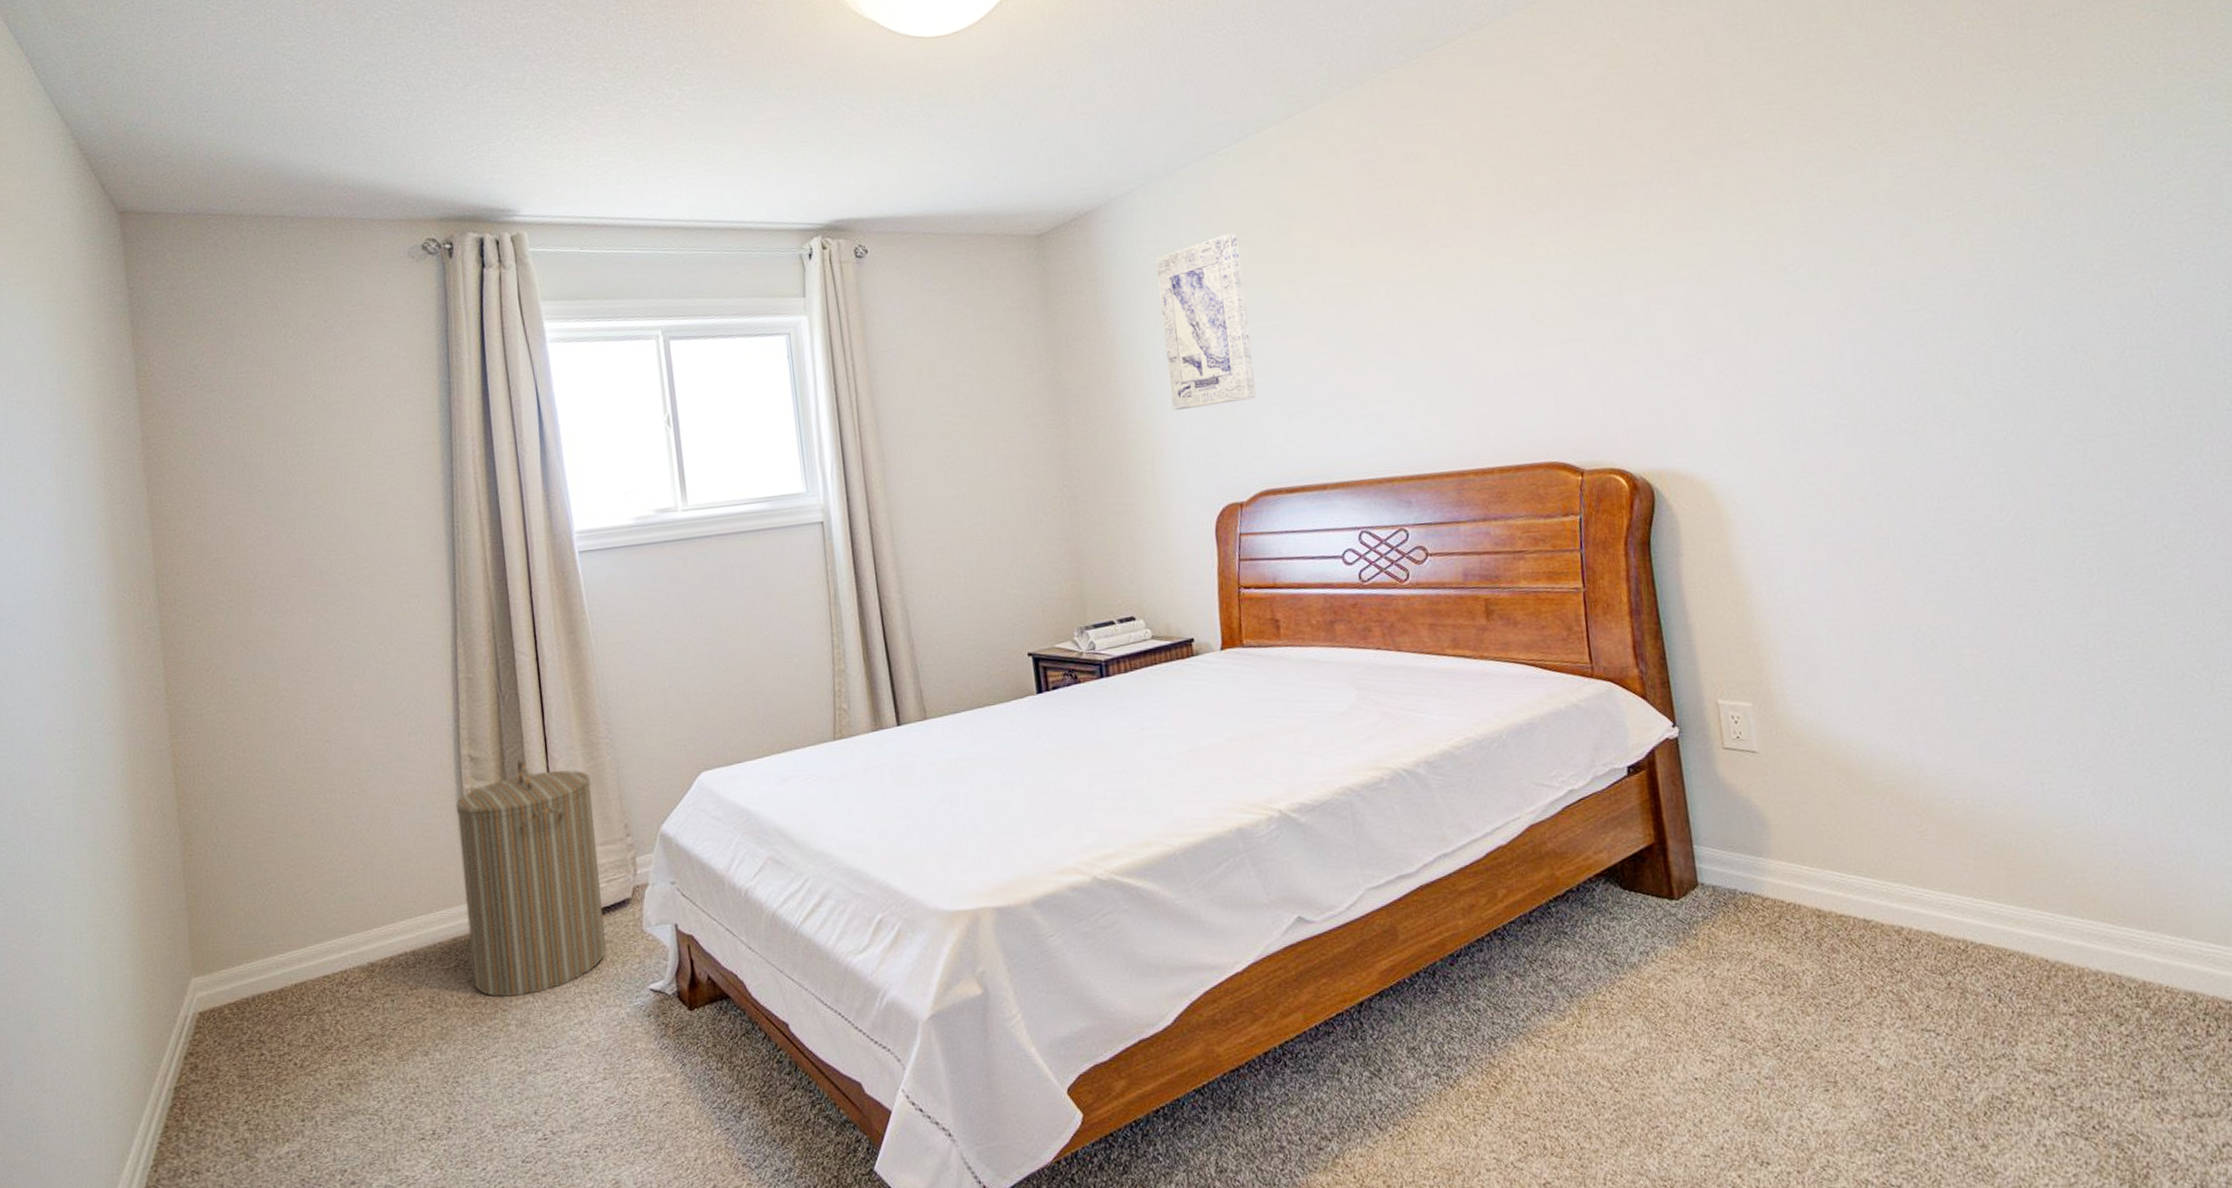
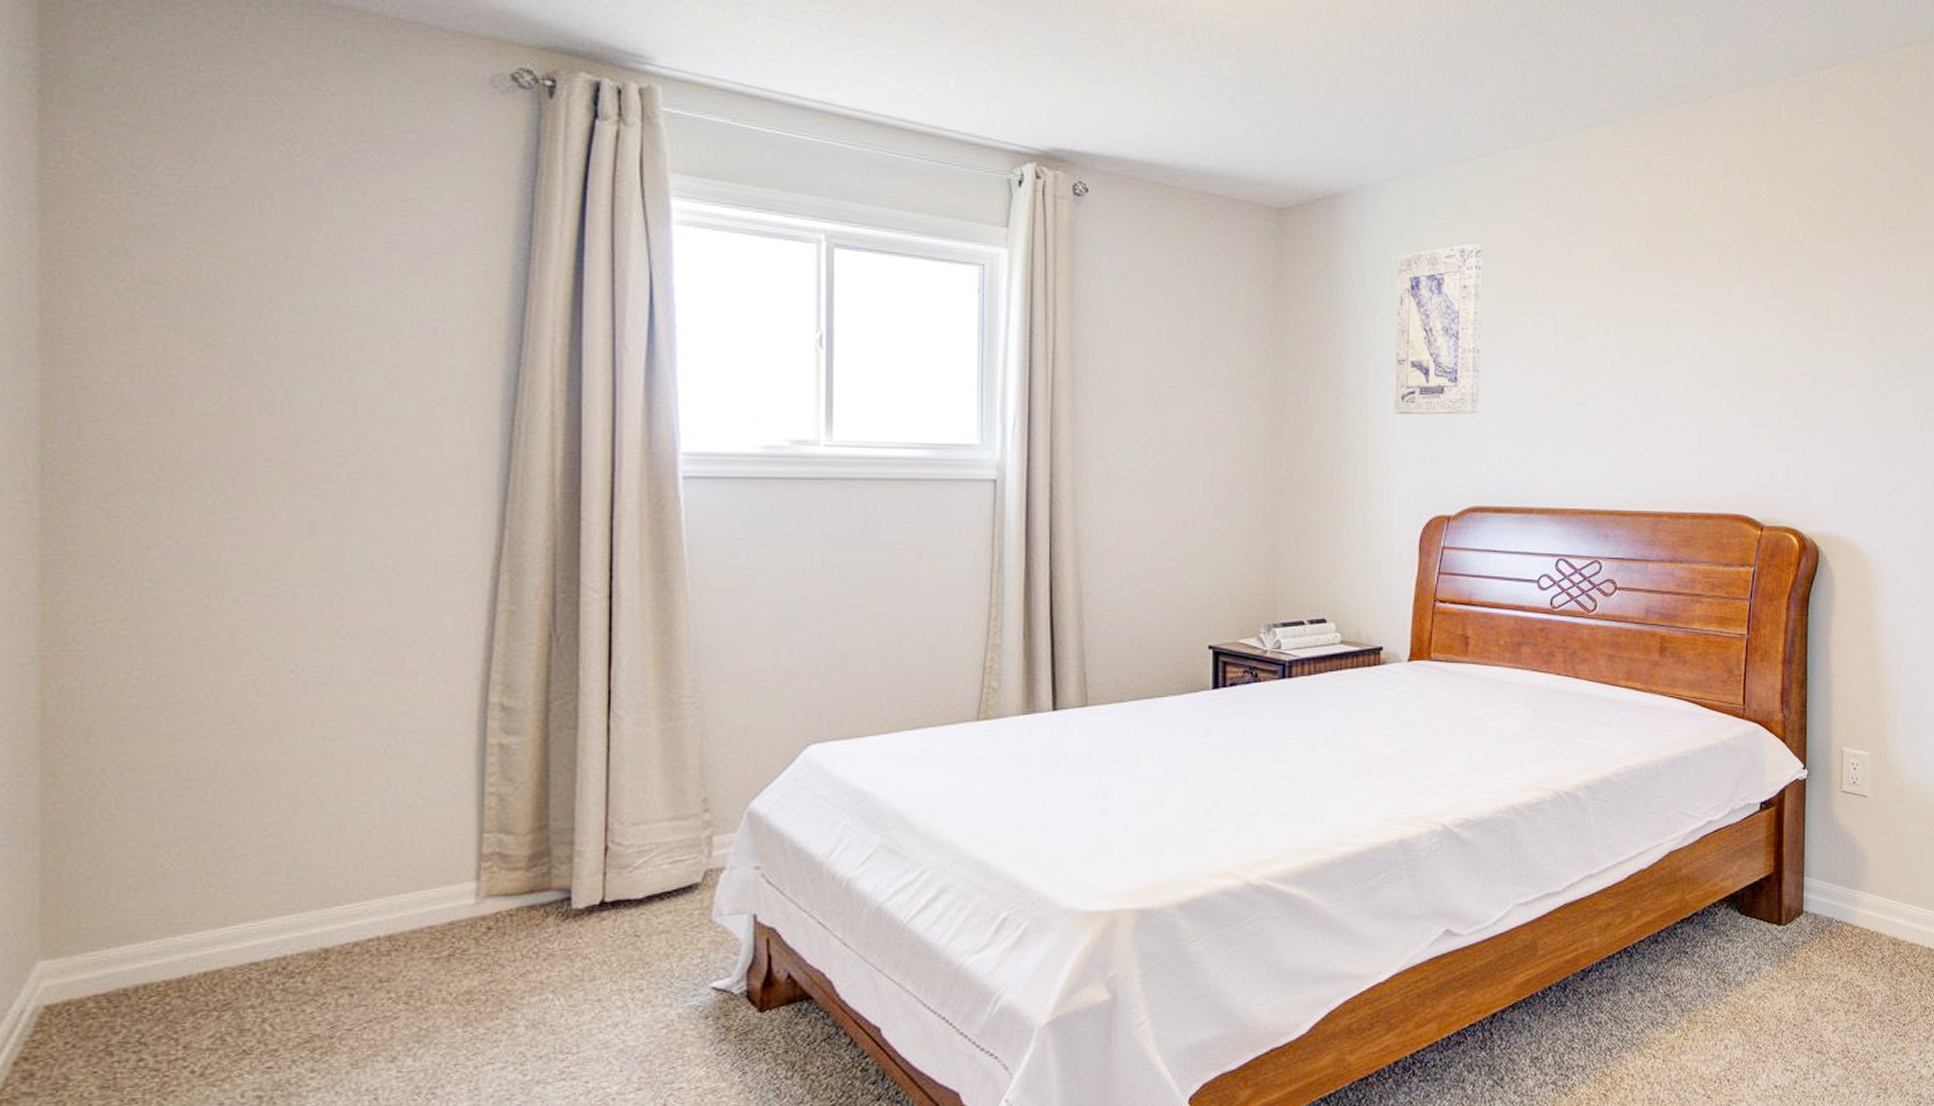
laundry hamper: present [455,759,606,998] -> none [472,713,664,994]

